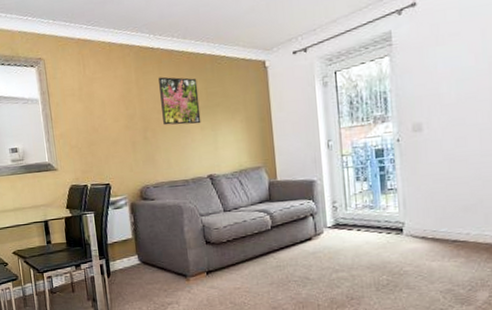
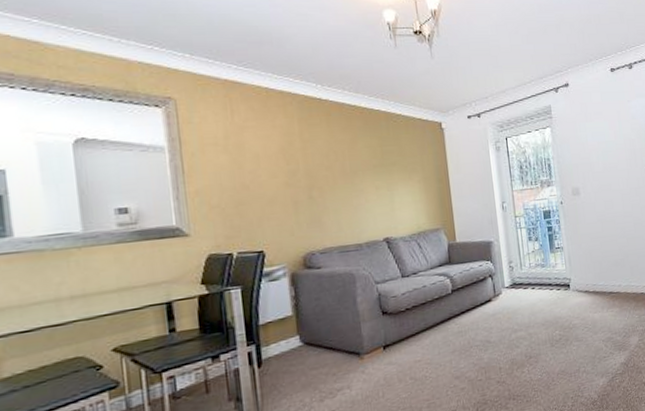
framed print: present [158,77,201,125] -> none [327,130,376,184]

